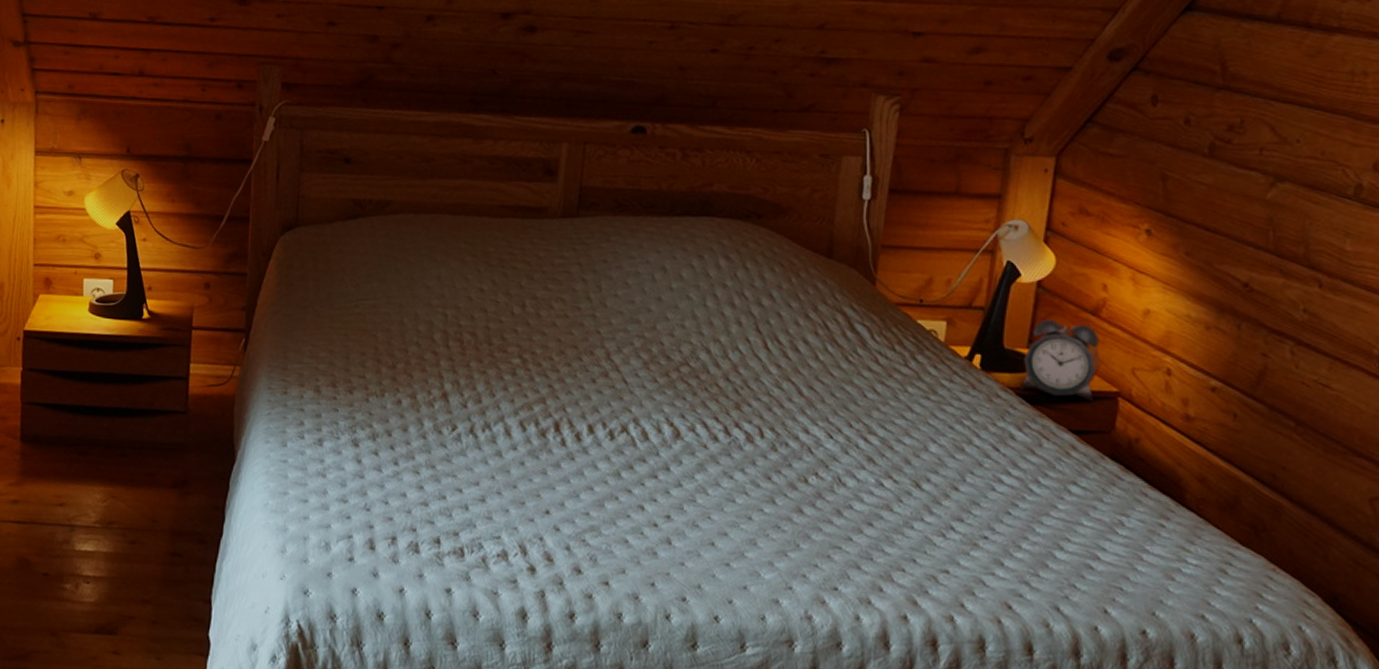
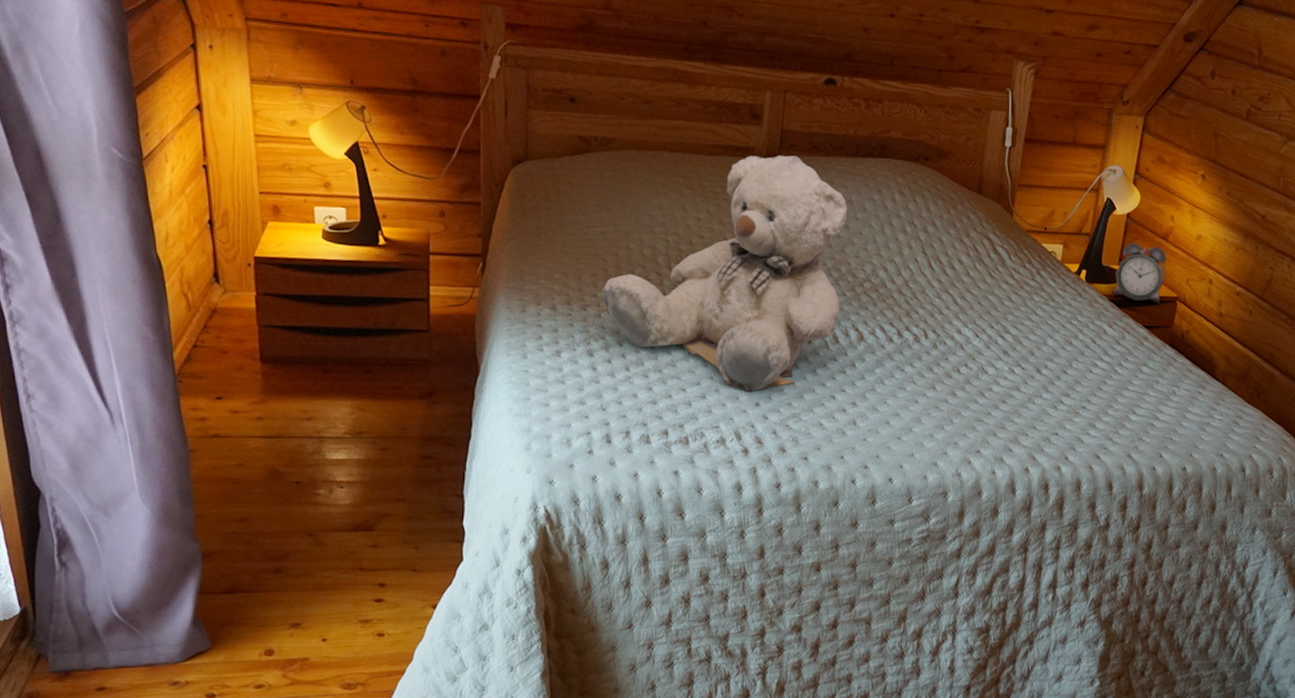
teddy bear: none [370,215,660,496] -> present [601,155,848,391]

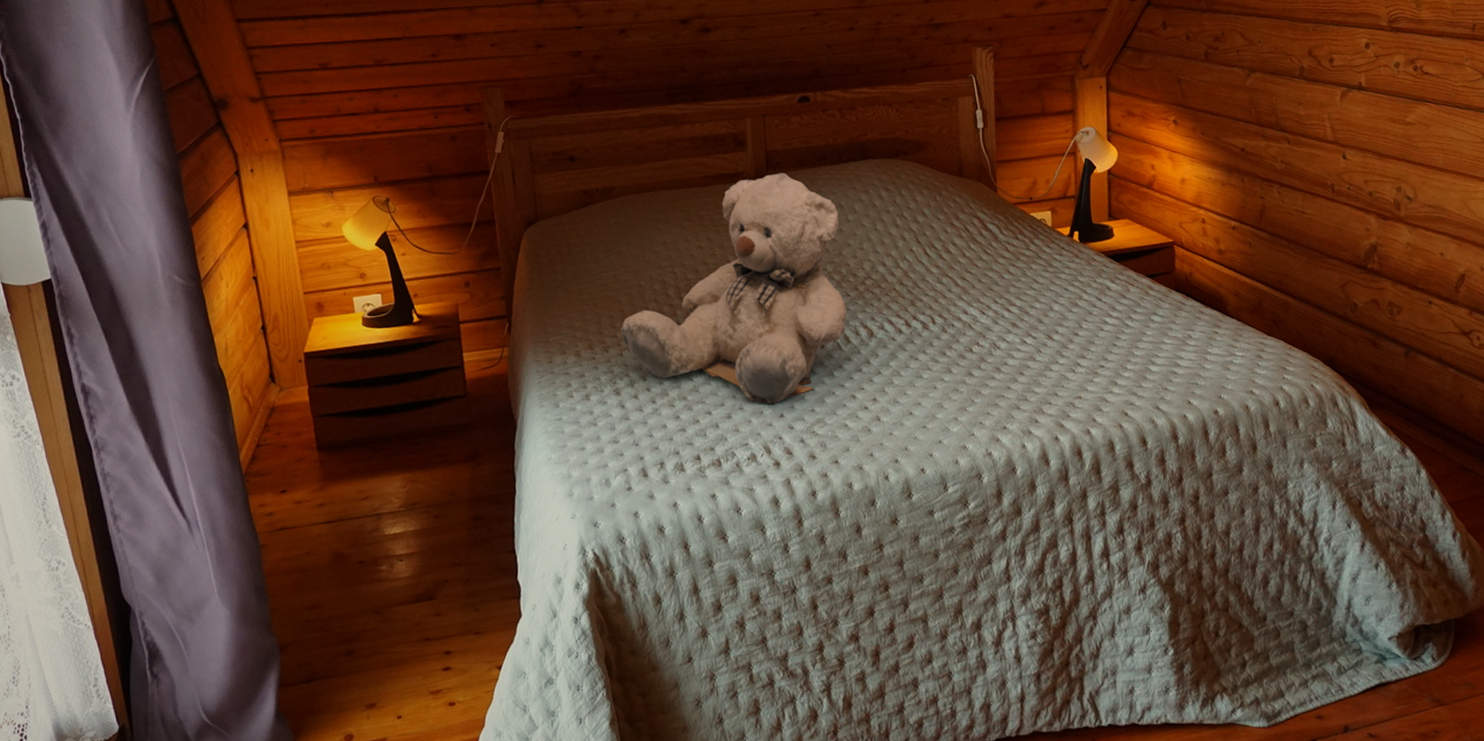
alarm clock: present [1111,242,1167,305] -> none [1107,196,1159,253]

